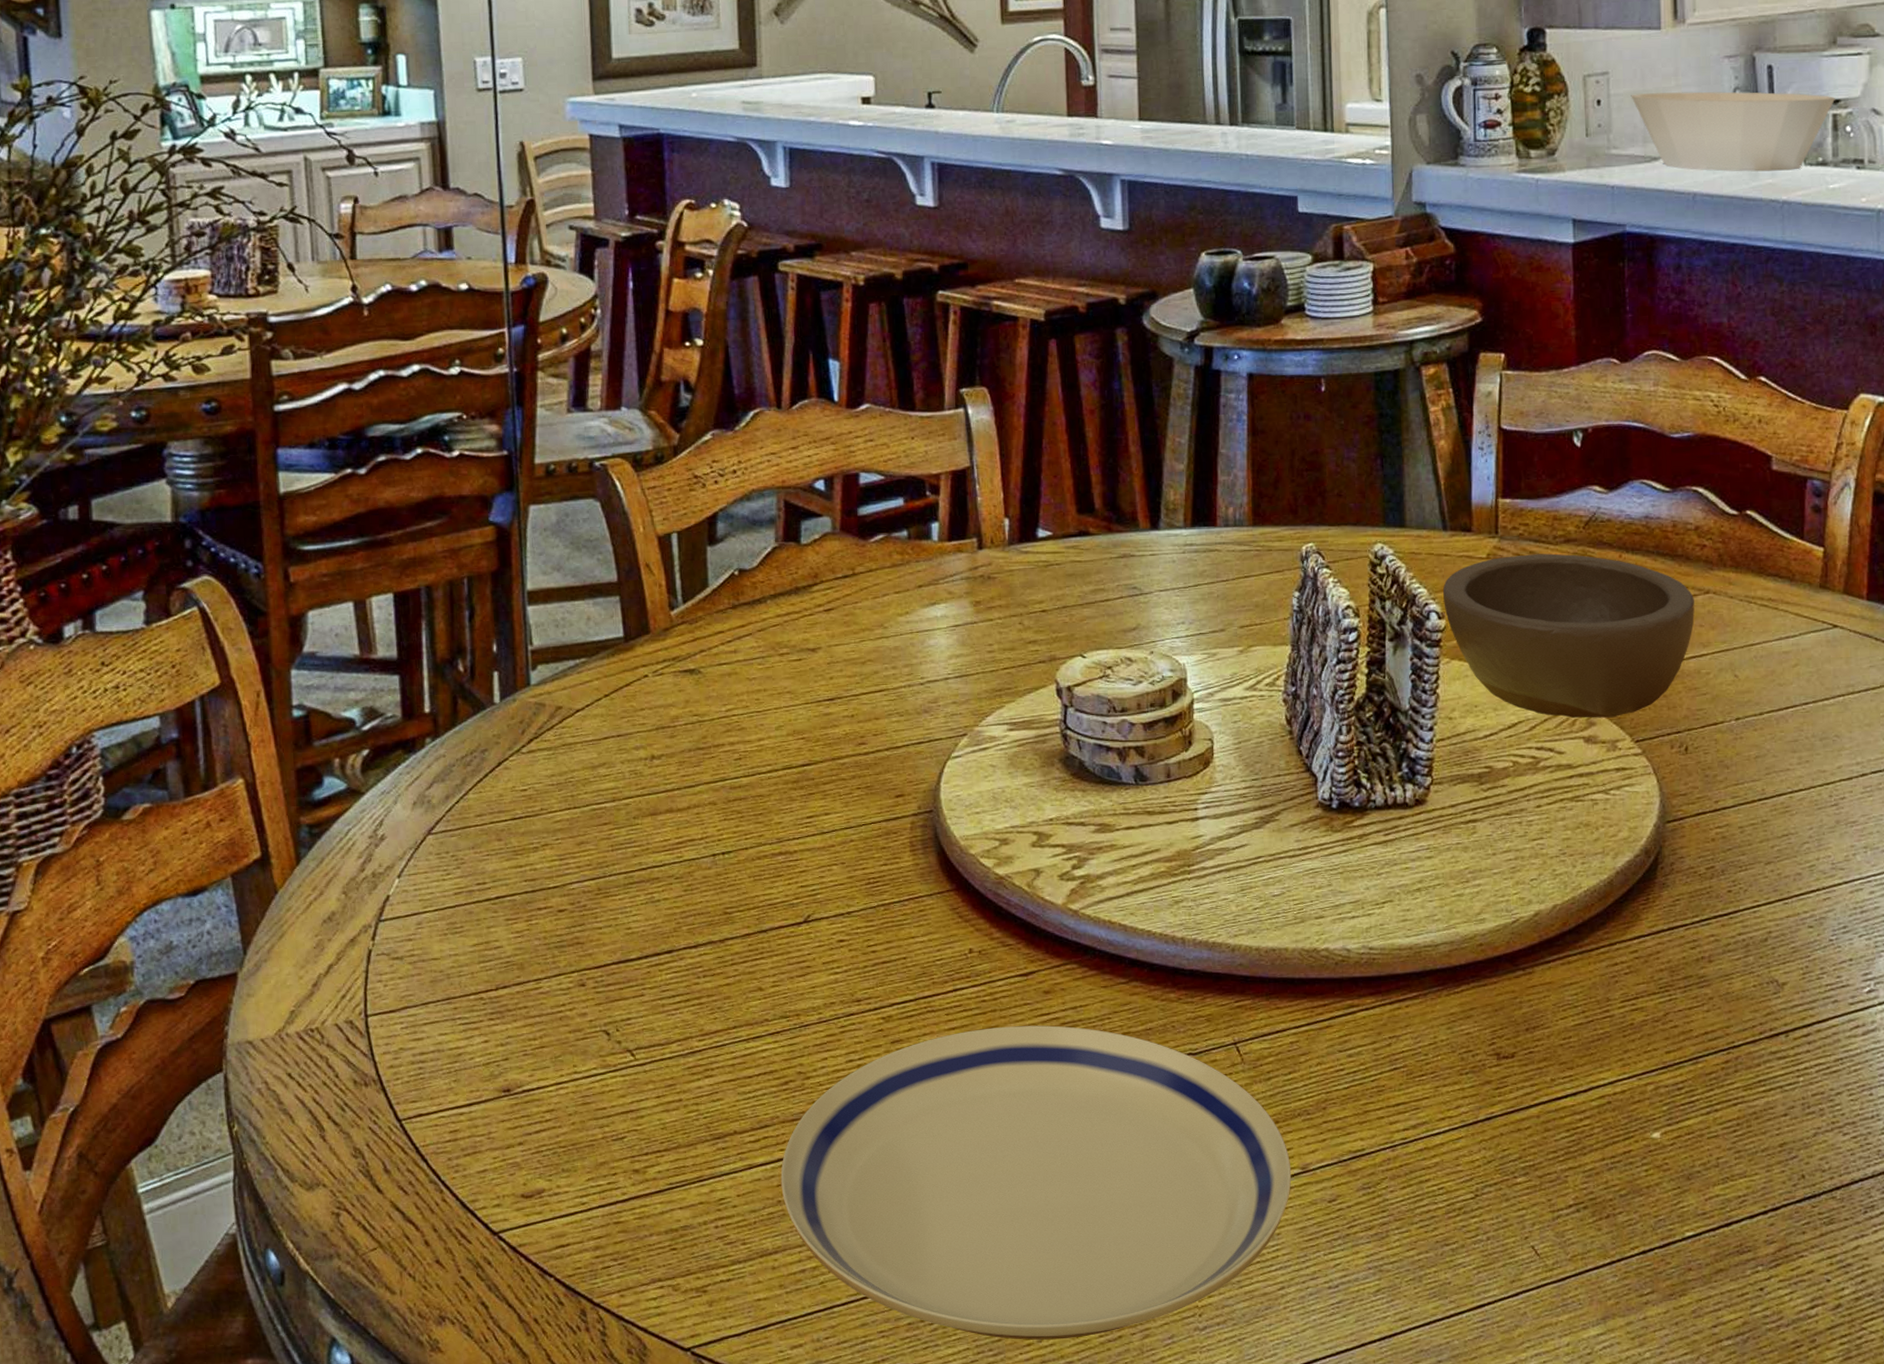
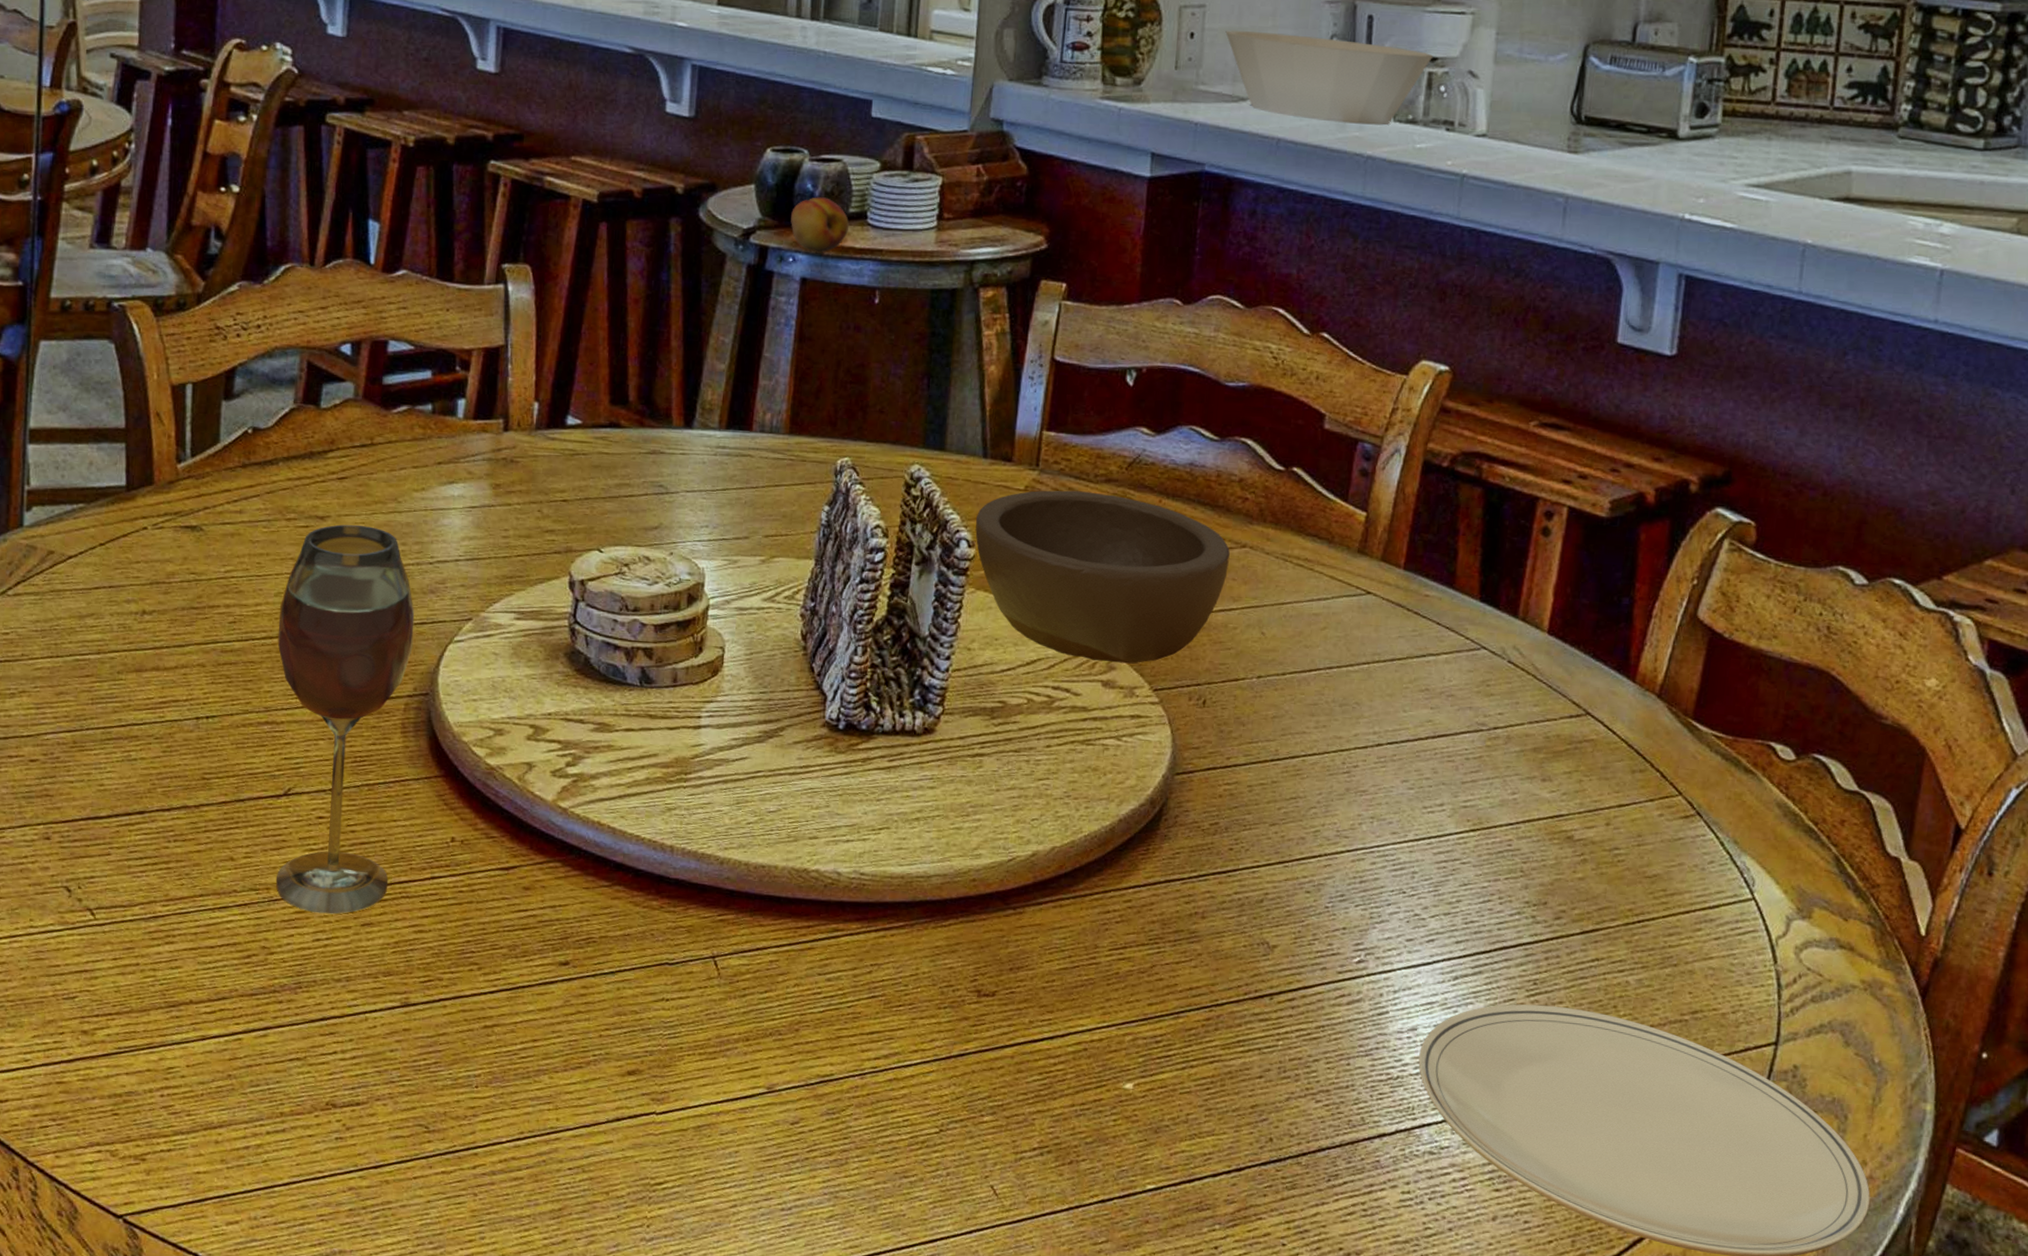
plate: present [780,1025,1292,1340] -> none [233,919,757,1239]
wineglass: none [781,654,913,1035] -> present [275,524,415,915]
fruit: none [1231,294,1288,347] -> present [791,197,849,252]

